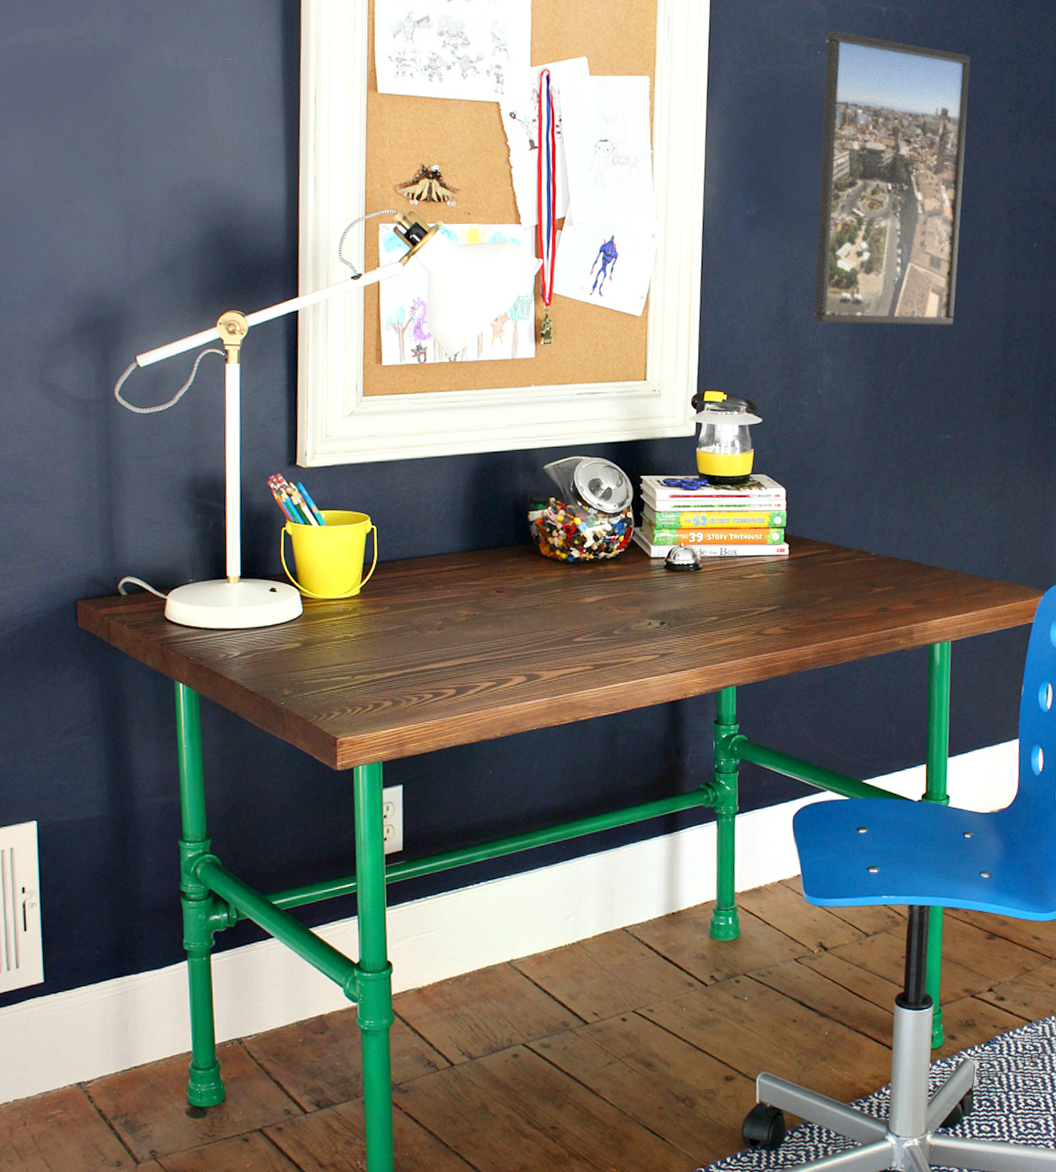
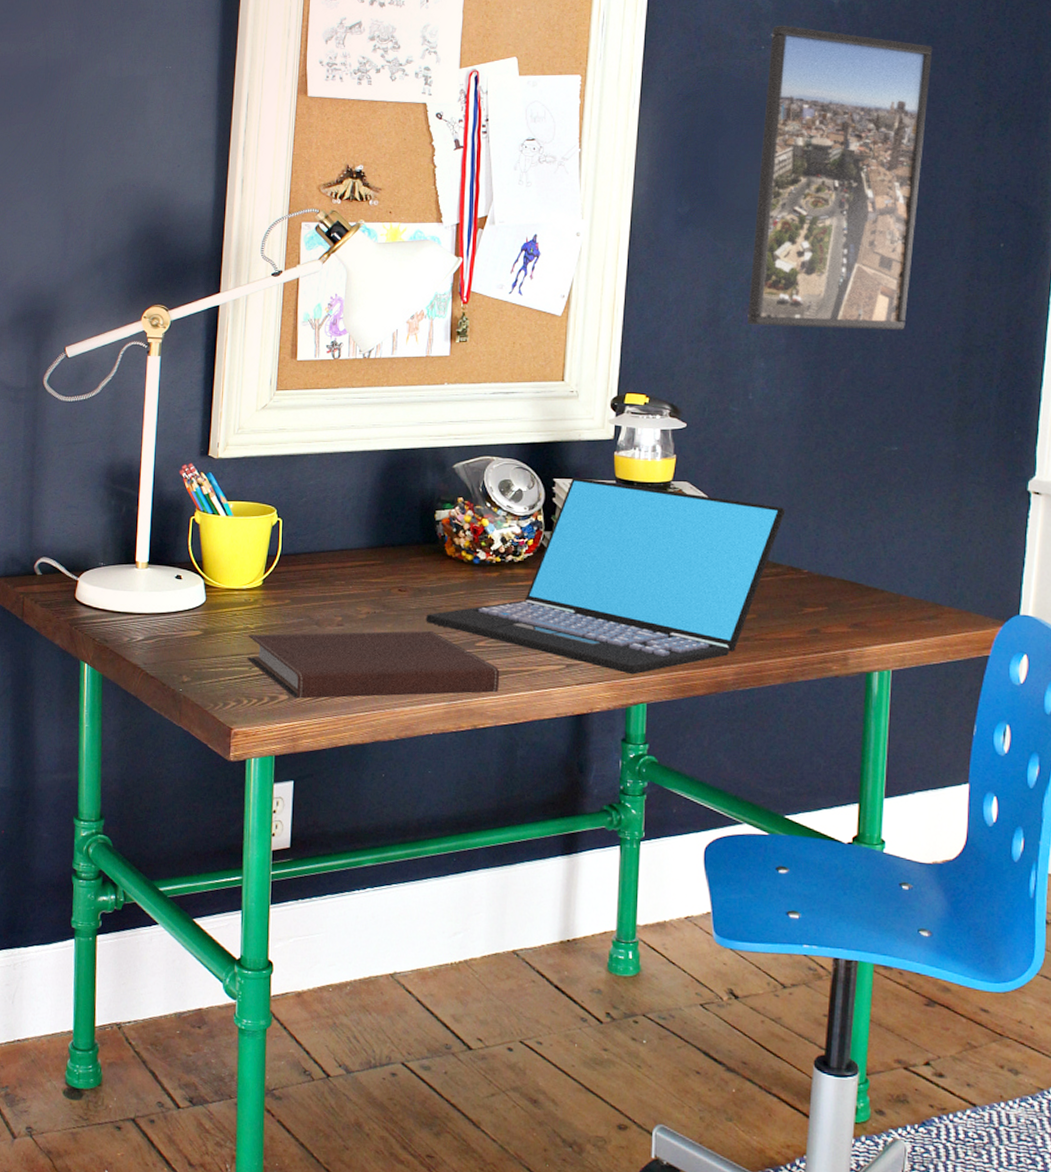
notebook: none [348,629,598,704] -> present [247,630,500,699]
laptop: none [524,474,854,660] -> present [426,478,786,675]

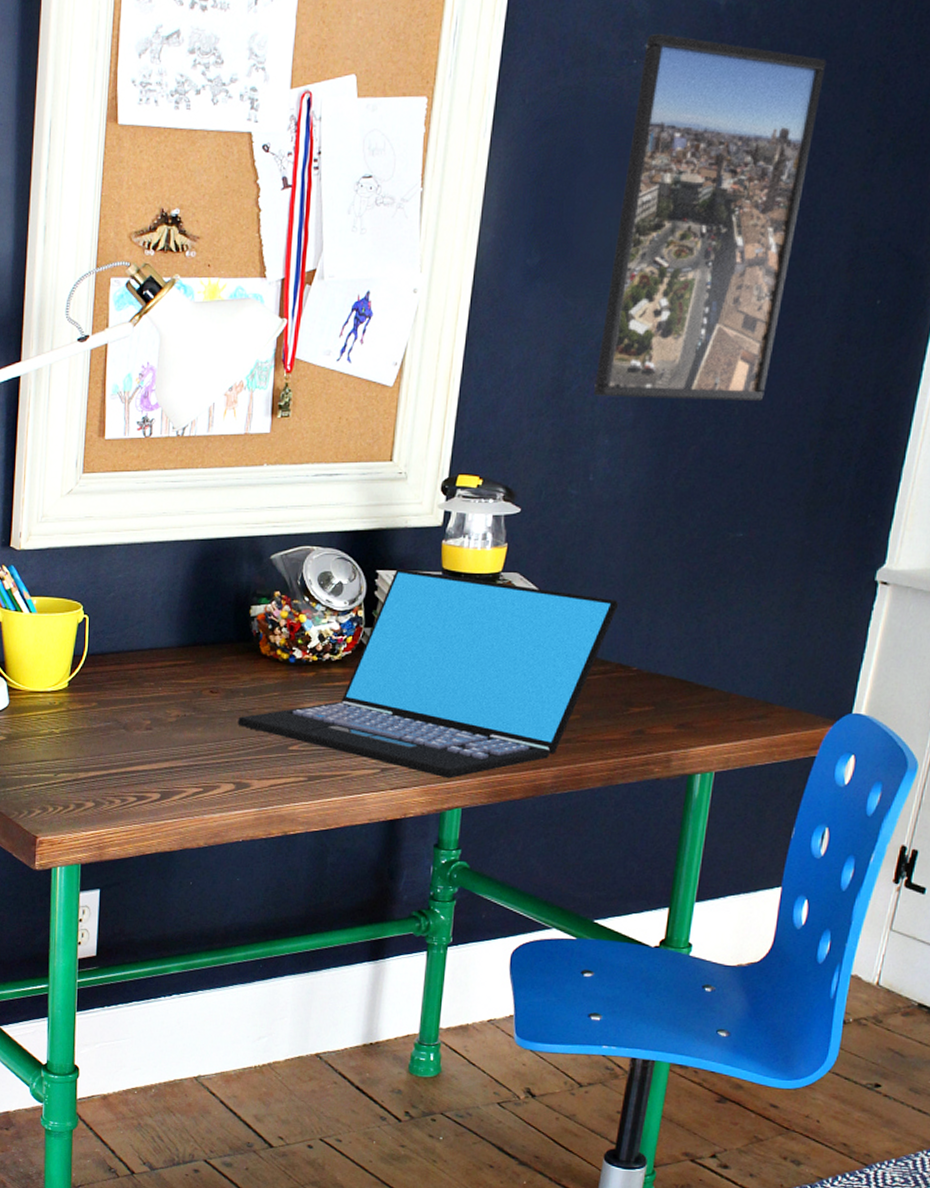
notebook: present [247,630,500,699] -> none [52,734,313,806]

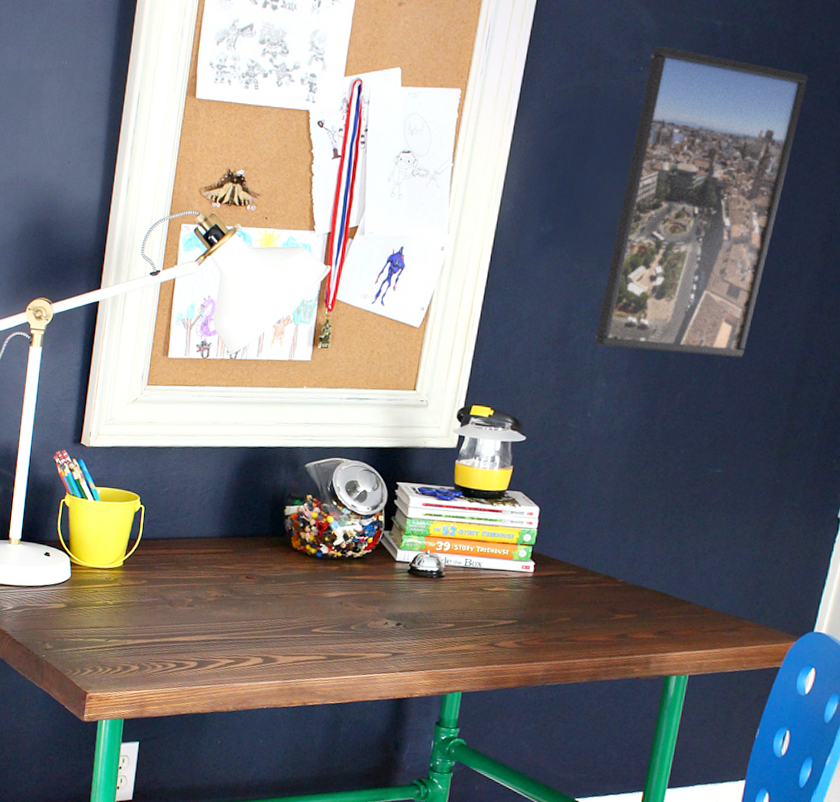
laptop: present [238,569,619,779] -> none [268,482,609,666]

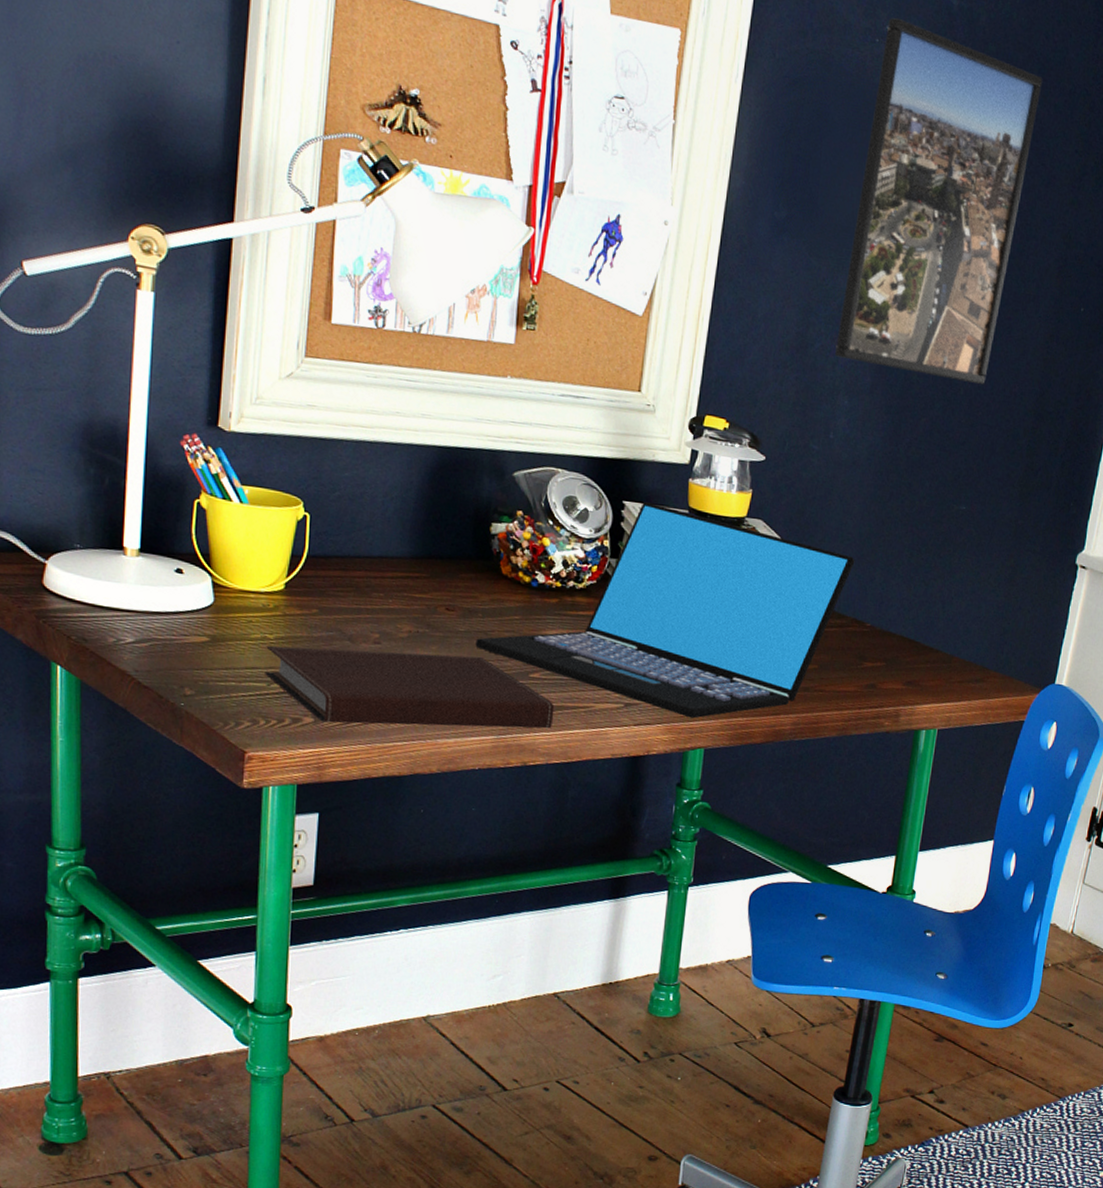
notebook: none [105,610,332,675] -> present [265,646,555,729]
laptop: none [268,482,609,666] -> present [475,502,855,719]

